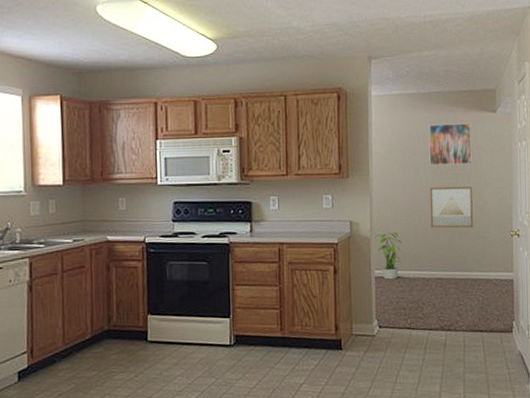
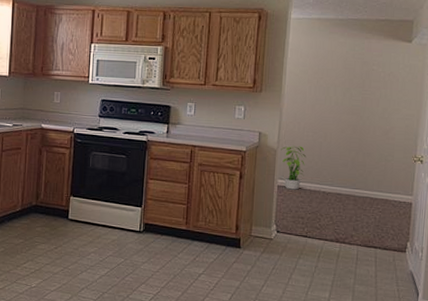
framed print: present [428,123,472,165] -> none [340,49,385,89]
wall art: present [429,186,473,229] -> none [336,108,380,150]

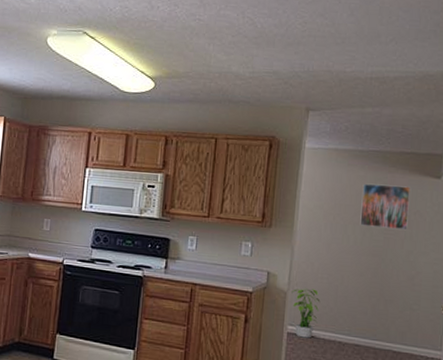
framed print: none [340,49,385,89] -> present [360,183,410,230]

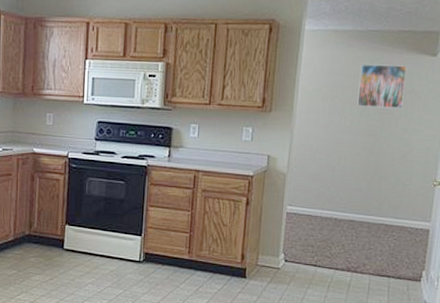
potted plant: present [291,287,321,338] -> none [291,168,318,217]

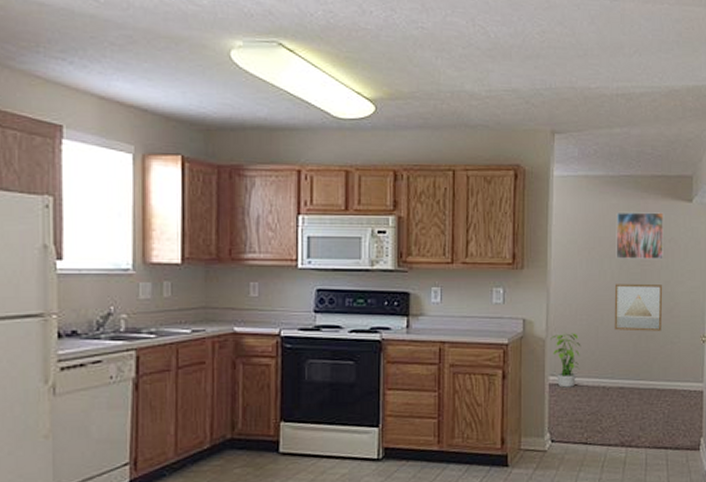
potted plant: none [291,168,318,217] -> present [550,332,581,388]
wall art: none [350,129,399,173] -> present [614,283,662,331]

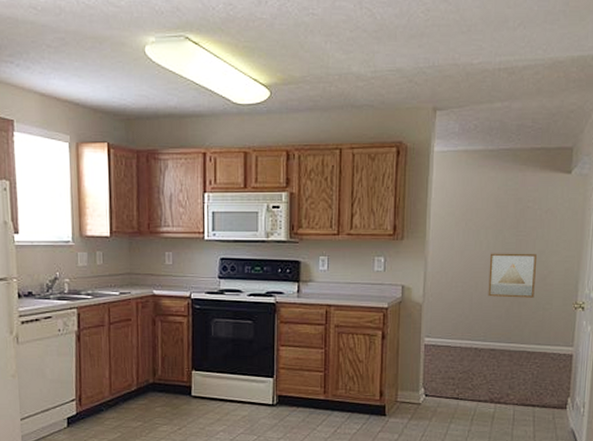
potted plant: present [550,332,581,388] -> none [427,297,456,348]
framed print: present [616,212,663,259] -> none [492,184,541,229]

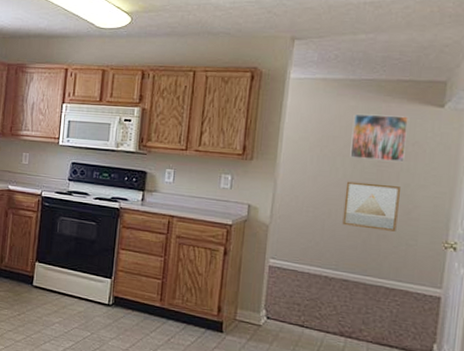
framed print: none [492,184,541,229] -> present [350,113,408,162]

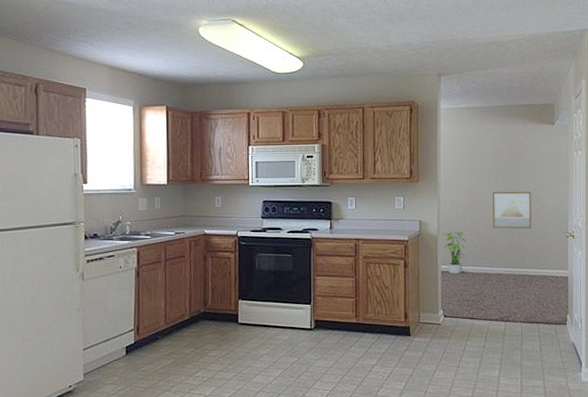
potted plant: none [274,220,305,272] -> present [441,230,466,274]
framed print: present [350,113,408,162] -> none [492,134,531,172]

